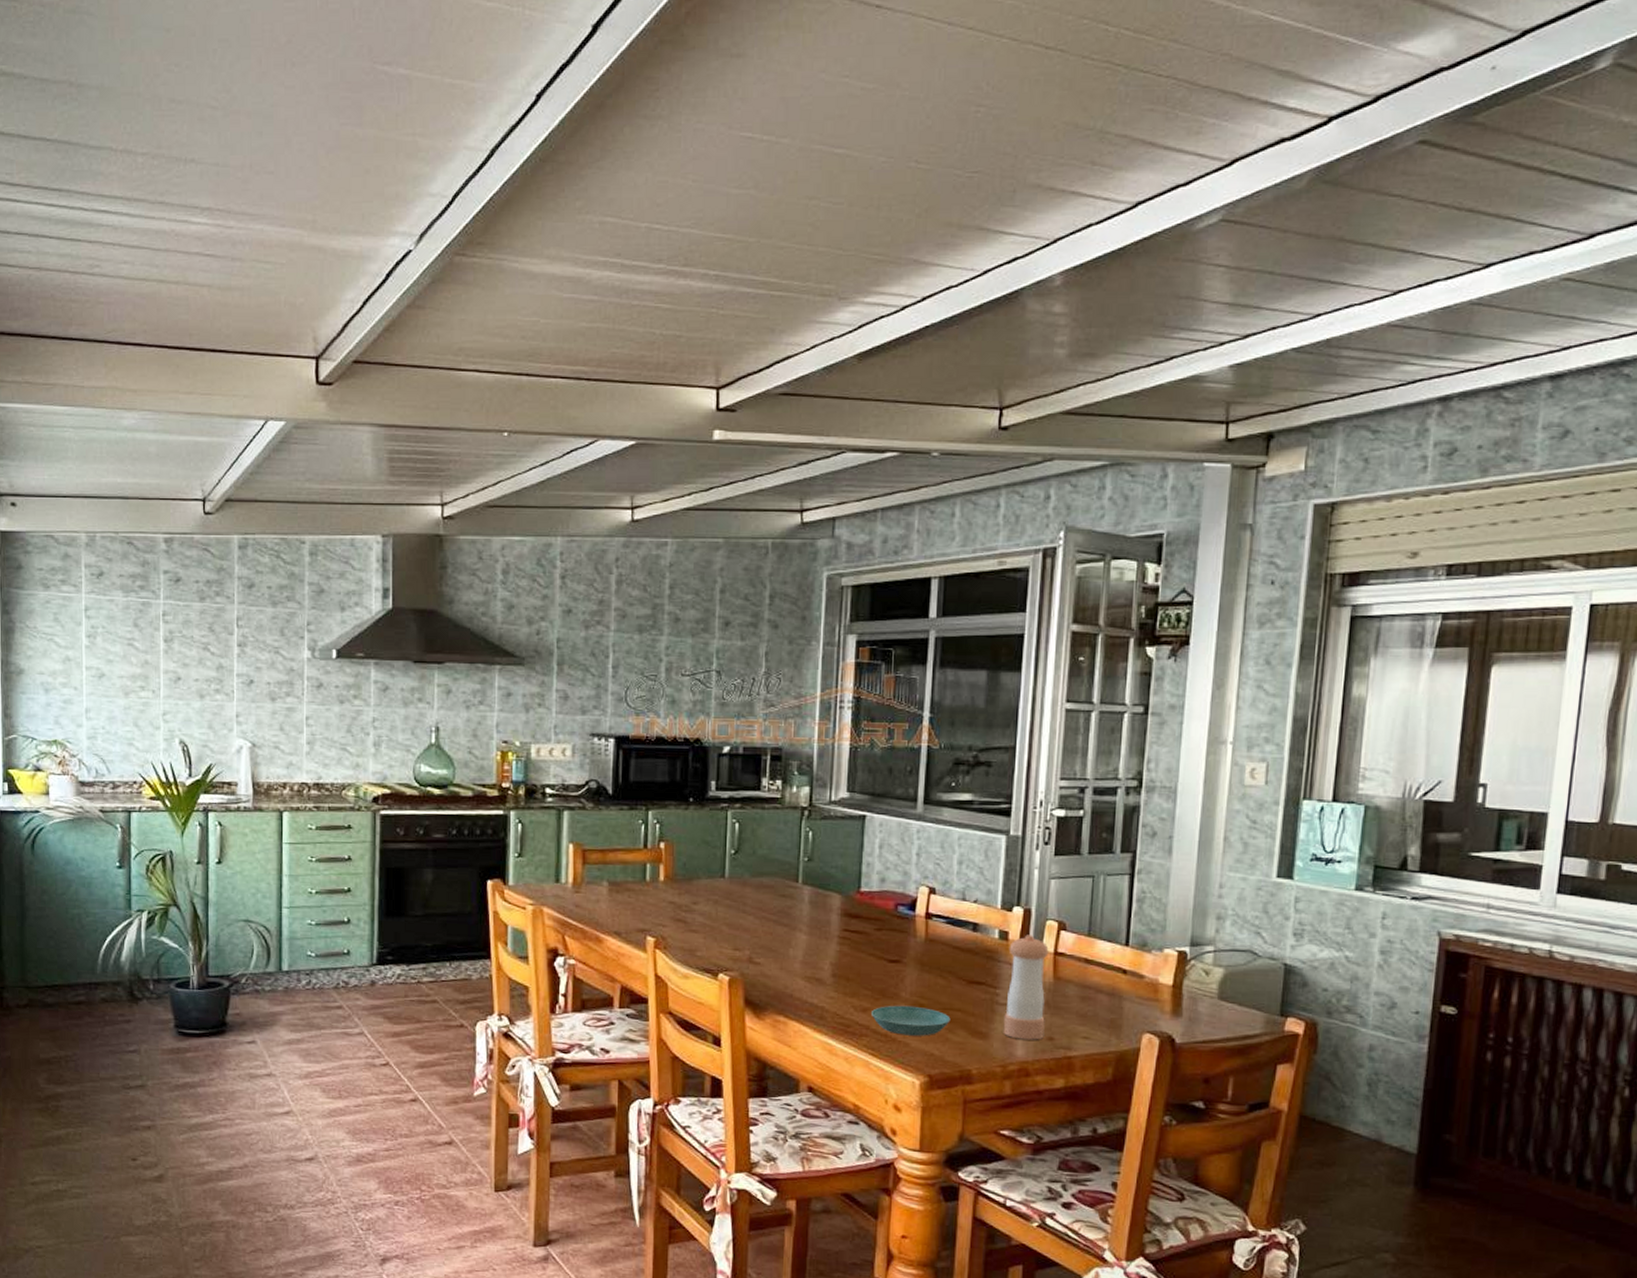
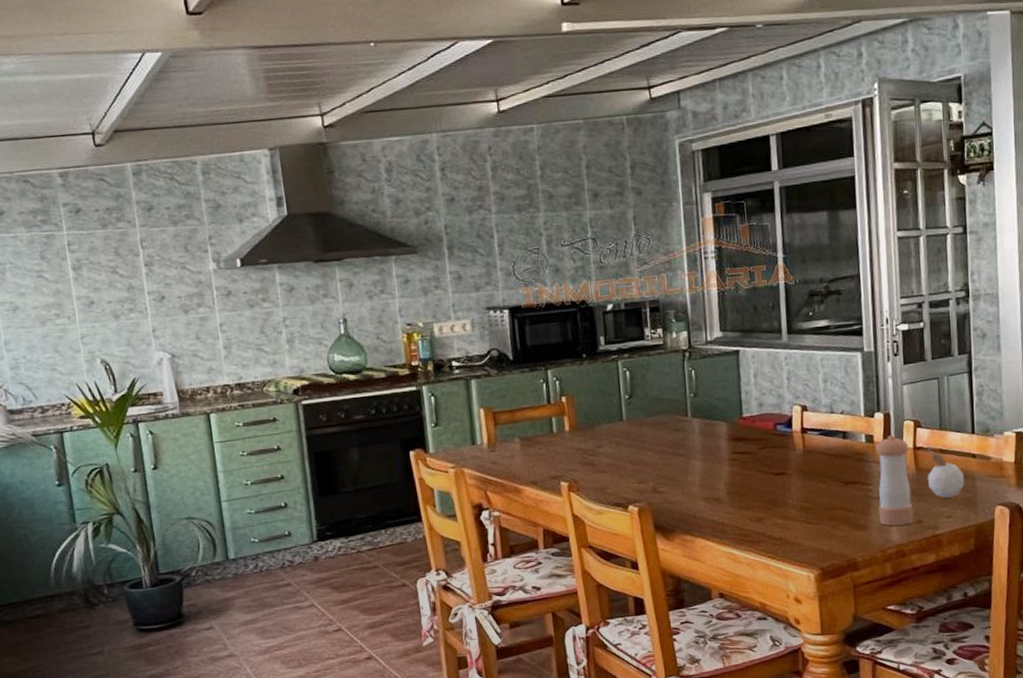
saucer: present [872,1005,951,1036] -> none [766,510,834,537]
candle: none [1066,946,1111,1017] -> present [926,440,965,499]

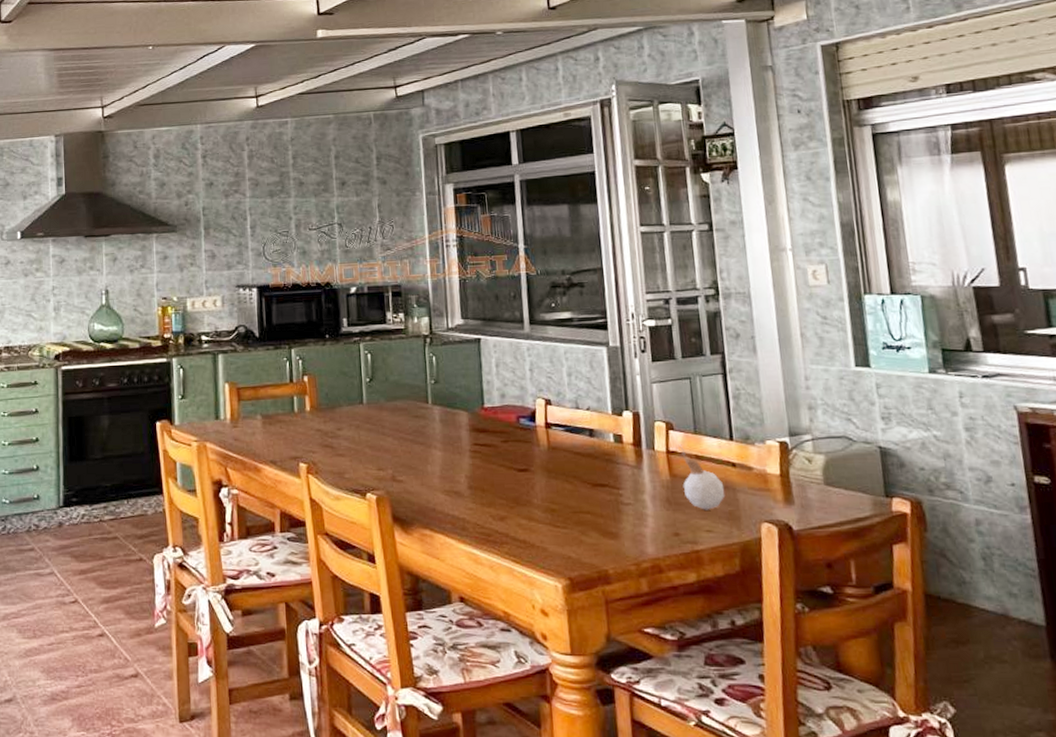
pepper shaker: present [875,435,914,526] -> none [624,436,670,537]

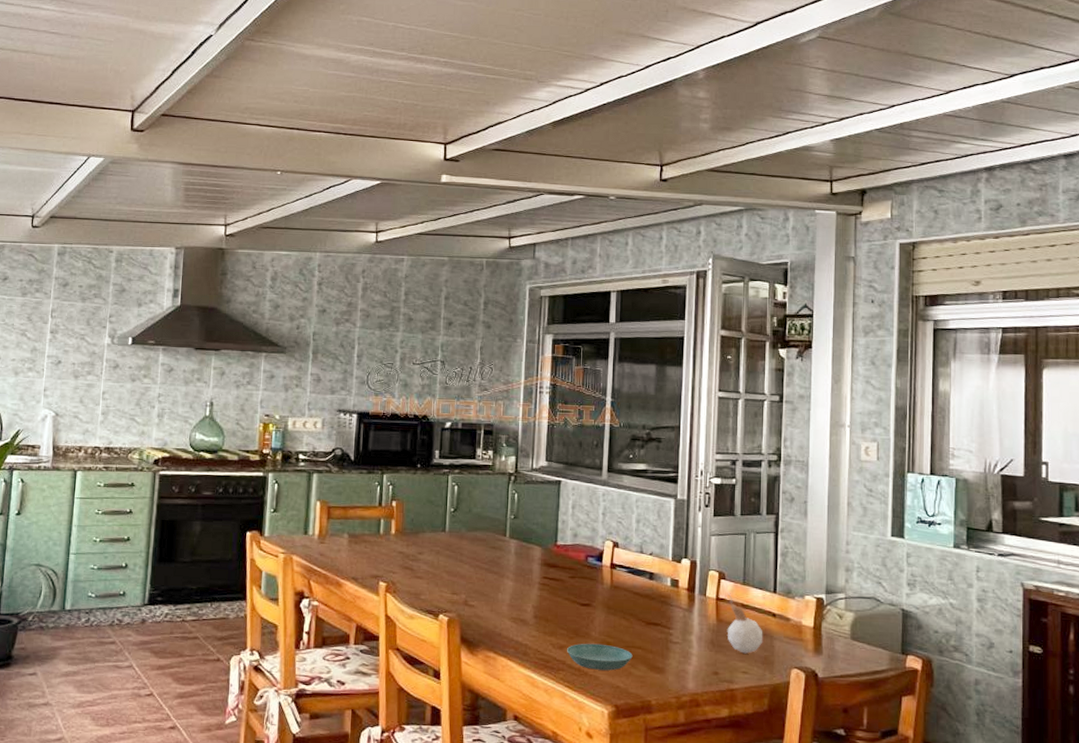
saucer: none [509,511,582,540] -> present [567,643,633,671]

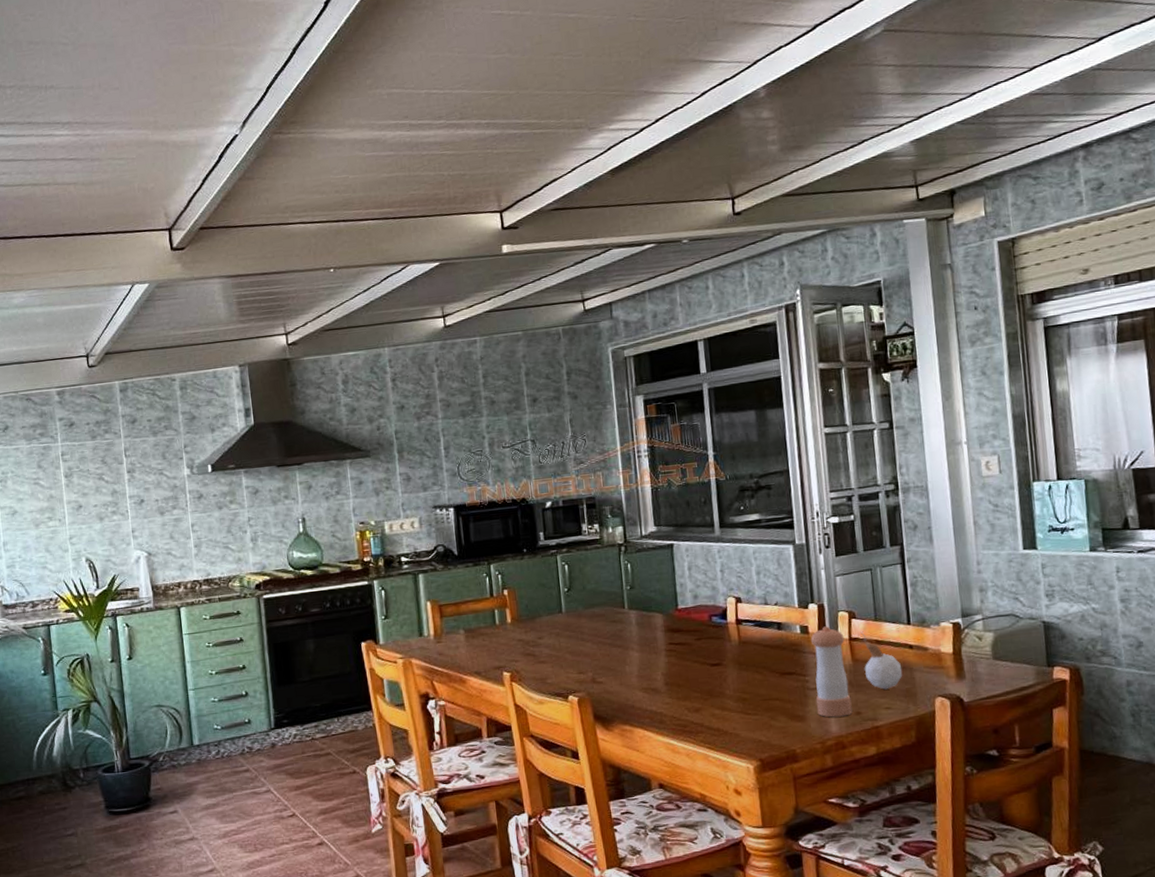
saucer: present [567,643,633,671] -> none [703,701,771,728]
pepper shaker: none [676,583,712,674] -> present [810,626,852,717]

